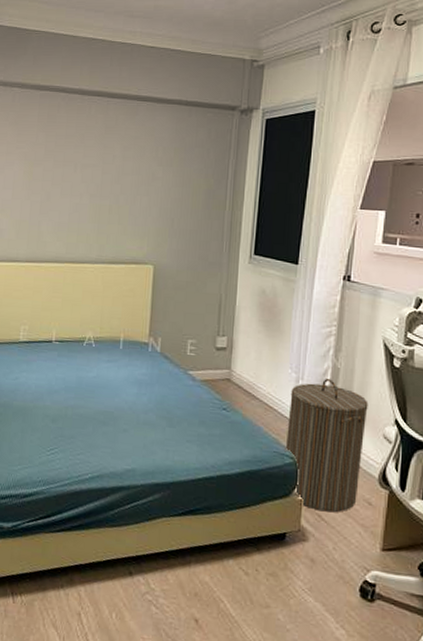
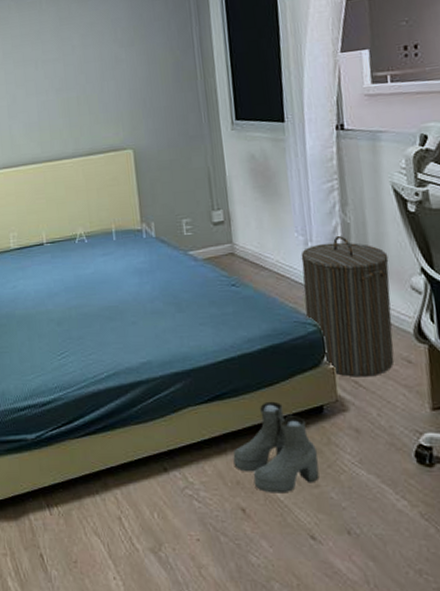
boots: none [195,522,274,610] -> present [232,401,319,494]

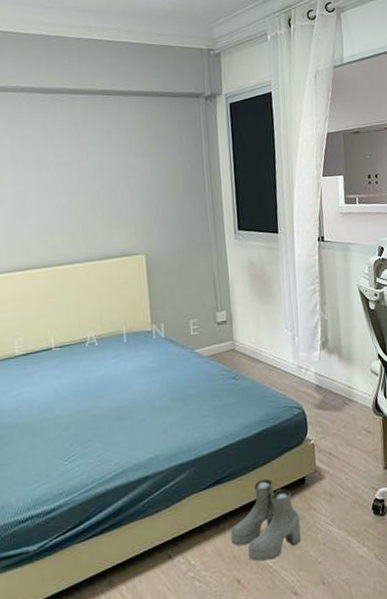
laundry hamper: present [300,235,394,377] -> none [289,330,358,450]

